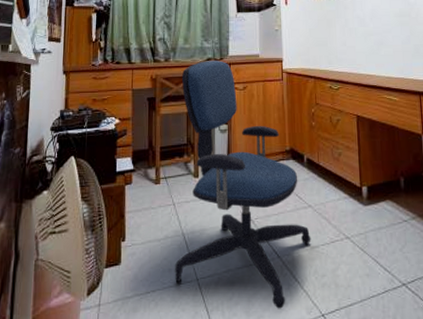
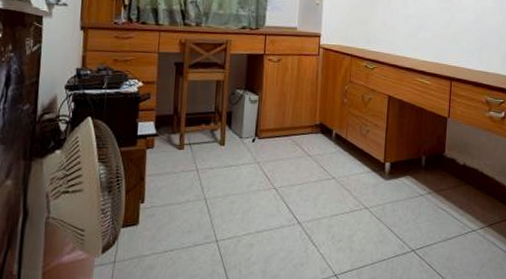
office chair: present [174,60,311,309] -> none [193,29,332,269]

